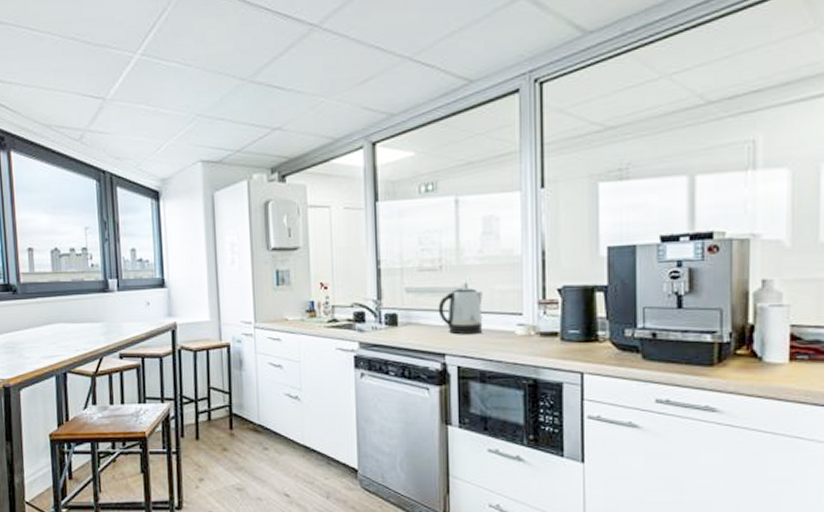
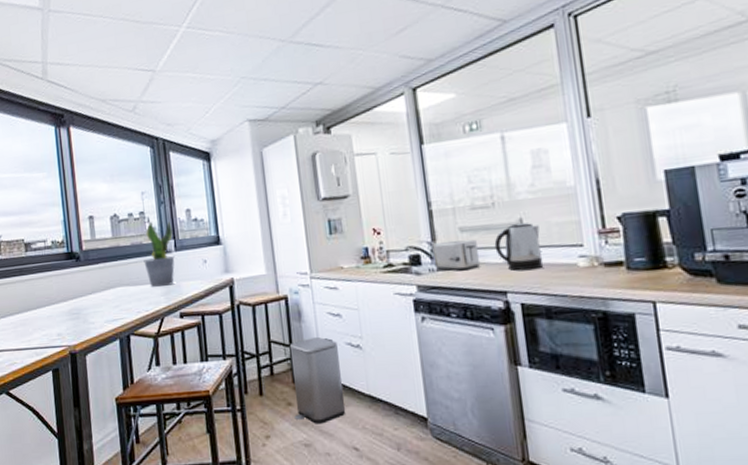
potted plant: none [84,258,117,327] -> present [143,221,175,288]
pedal bin: none [229,387,280,470] -> present [289,337,346,424]
toaster: none [377,300,422,331] -> present [432,239,480,272]

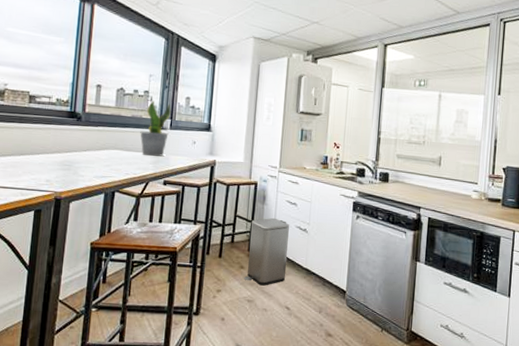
toaster: present [432,239,480,272] -> none [374,162,407,187]
kettle: present [494,222,544,271] -> none [418,159,452,195]

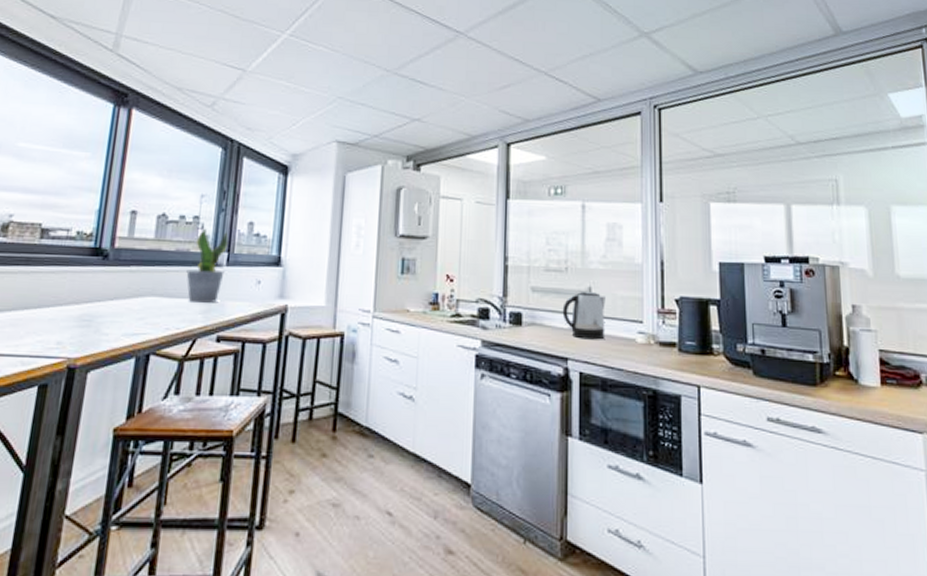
pedal bin: present [244,218,289,286] -> none [327,383,389,482]
kettle: none [418,159,452,195] -> present [562,291,605,340]

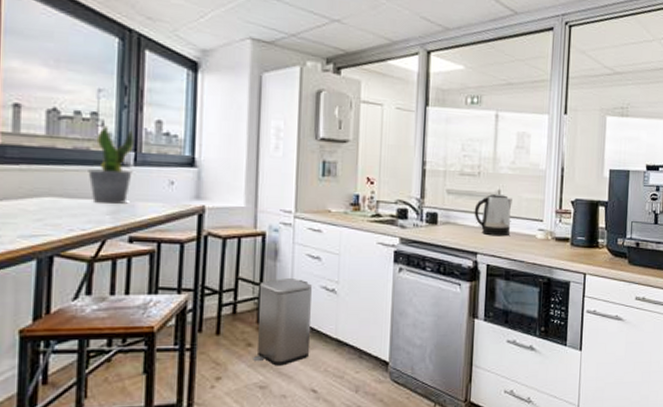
pedal bin: none [327,383,389,482] -> present [253,279,312,366]

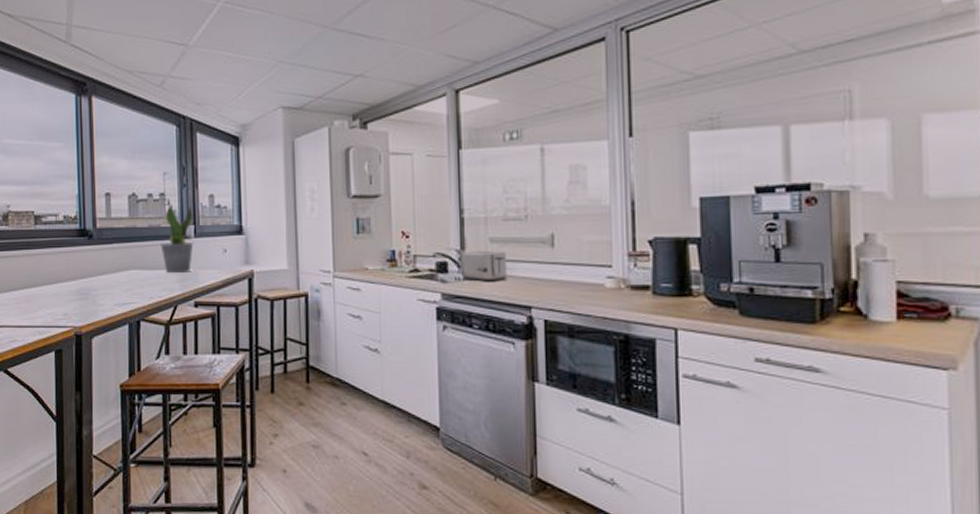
pedal bin: present [253,279,312,366] -> none [305,338,358,426]
toaster: none [419,200,460,230] -> present [460,250,507,282]
kettle: present [474,193,512,237] -> none [523,238,571,287]

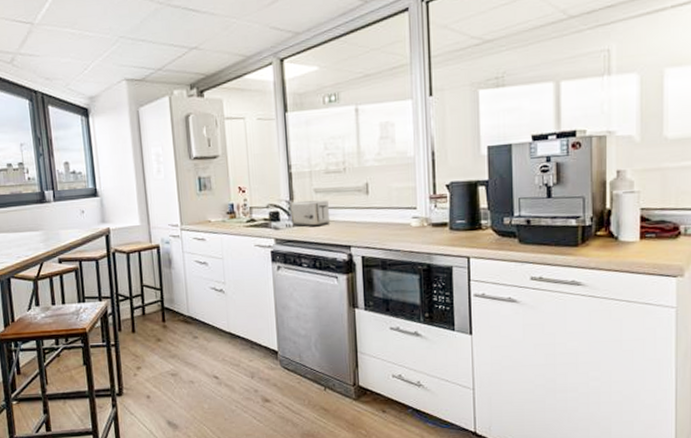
potted plant: present [160,204,194,274] -> none [23,172,54,235]

